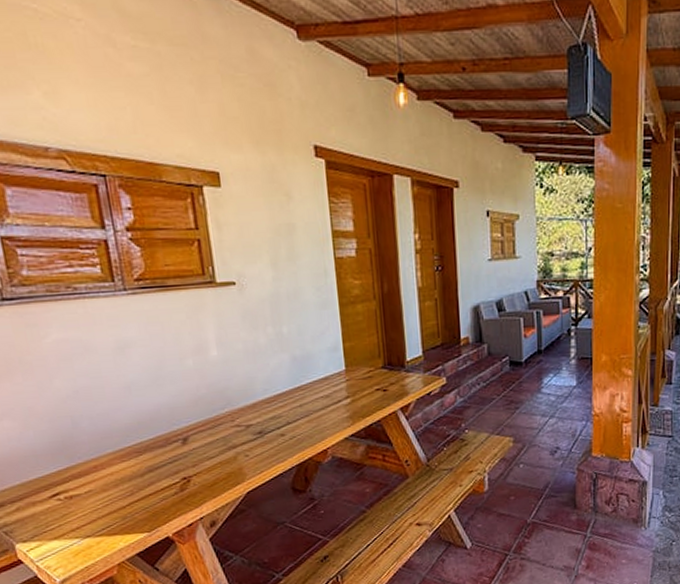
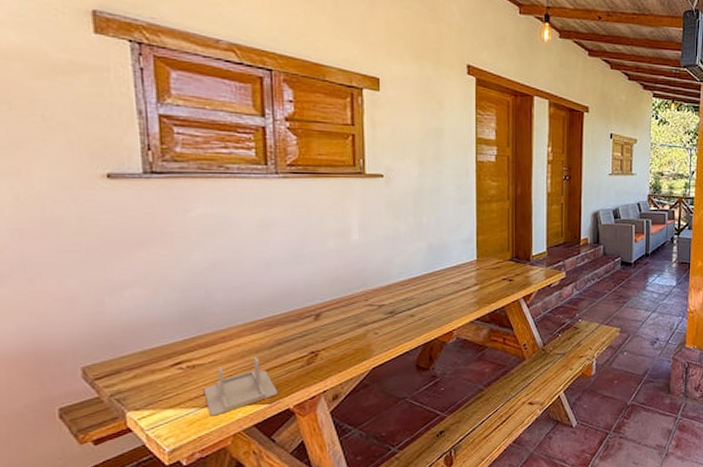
napkin holder: none [83,485,157,547] -> present [203,356,279,416]

